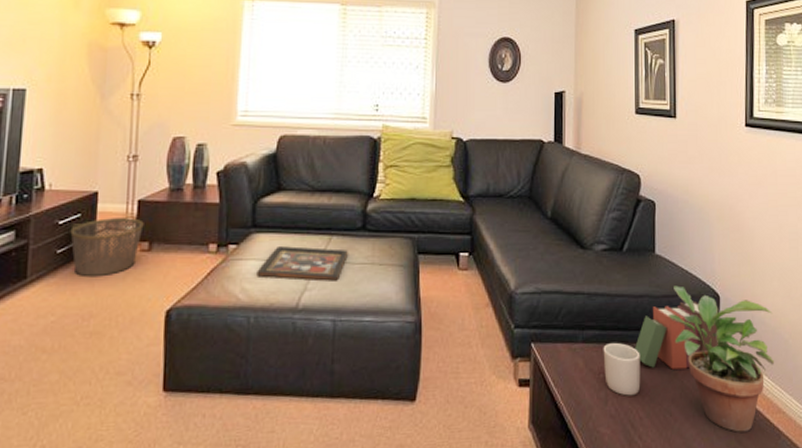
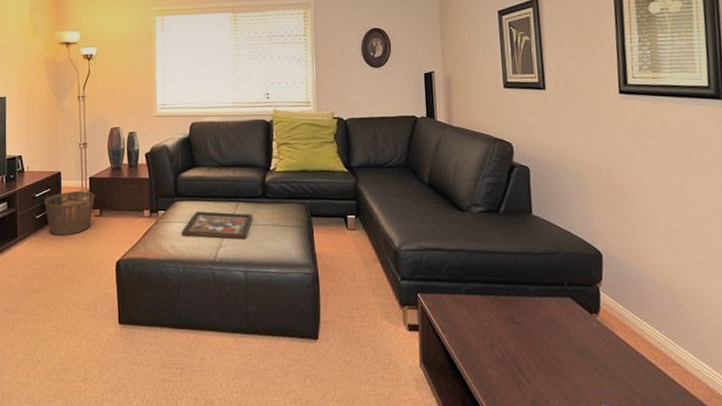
mug: present [603,342,641,396] -> none [486,294,526,343]
books: present [635,300,718,370] -> none [517,258,603,321]
potted plant: present [669,285,774,432] -> none [550,244,665,381]

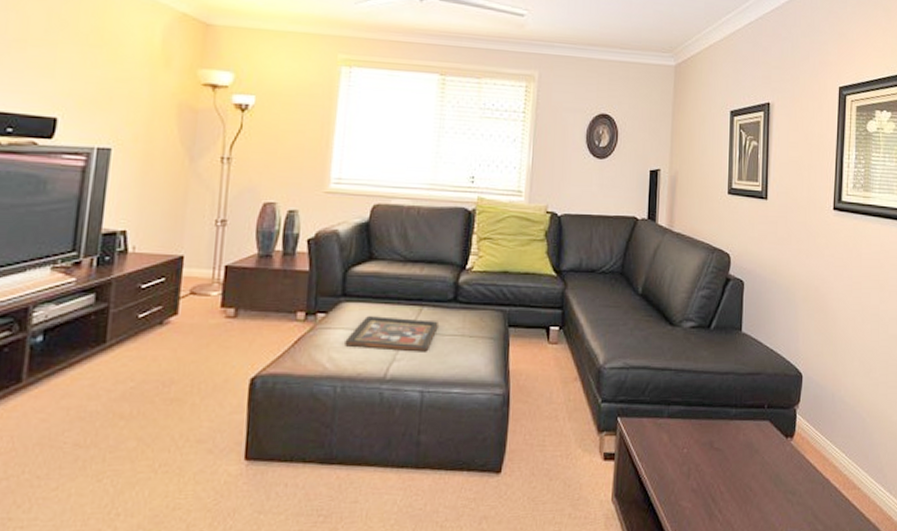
basket: present [44,191,95,236] -> none [153,283,231,343]

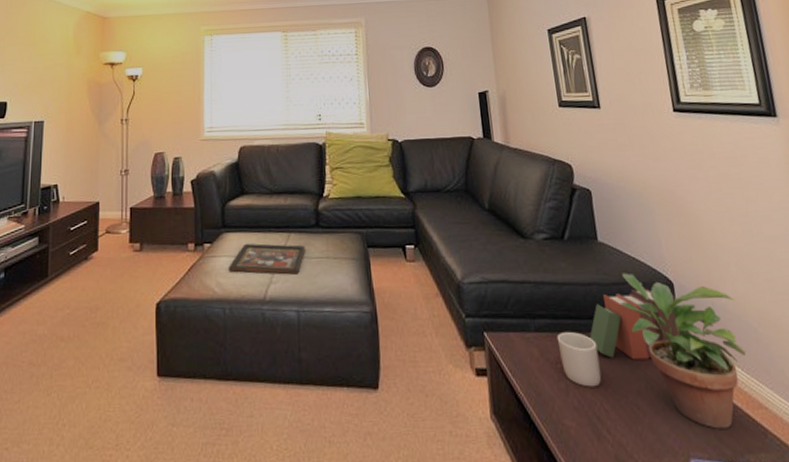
mug: none [687,418,724,471] -> present [556,331,602,387]
books: none [719,379,799,446] -> present [590,288,680,360]
potted plant: none [753,364,852,508] -> present [621,273,746,429]

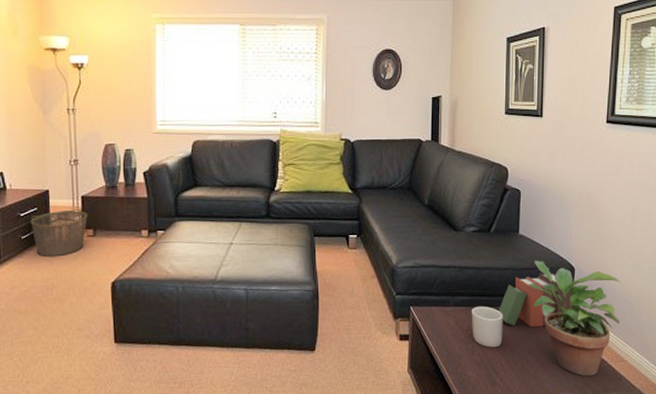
basket: none [79,223,136,275] -> present [30,210,88,257]
decorative tray: present [228,243,305,275] -> none [181,231,255,259]

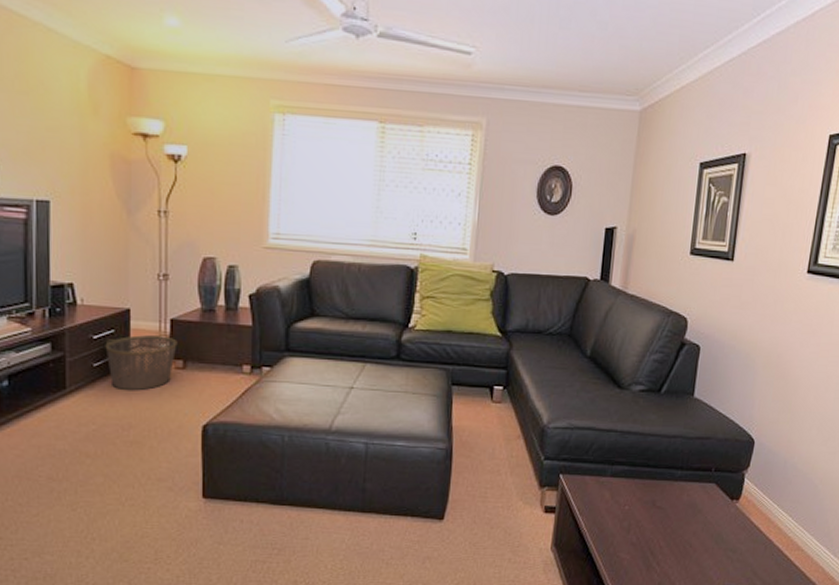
mug: present [471,306,503,348] -> none [629,478,668,527]
books: present [499,272,572,327] -> none [662,443,748,506]
potted plant: present [529,260,621,376] -> none [700,428,806,565]

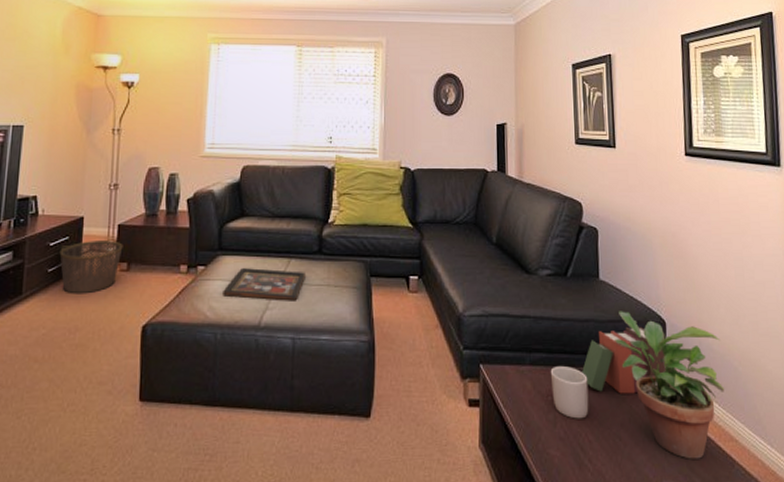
decorative tray: none [290,371,381,407] -> present [223,268,305,301]
mug: none [629,478,668,527] -> present [550,365,589,419]
books: none [662,443,748,506] -> present [582,326,666,394]
potted plant: none [700,428,806,565] -> present [615,311,724,459]

